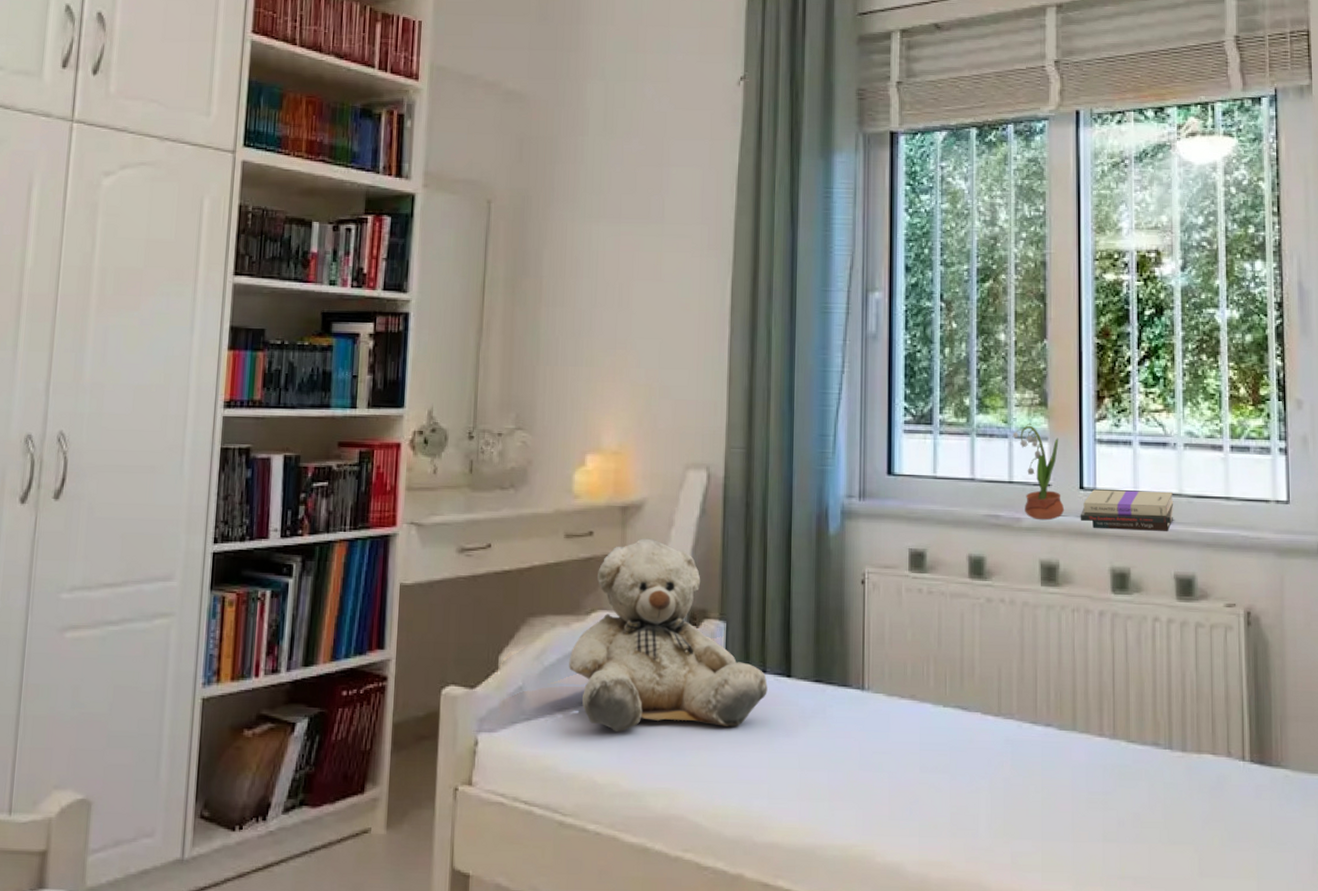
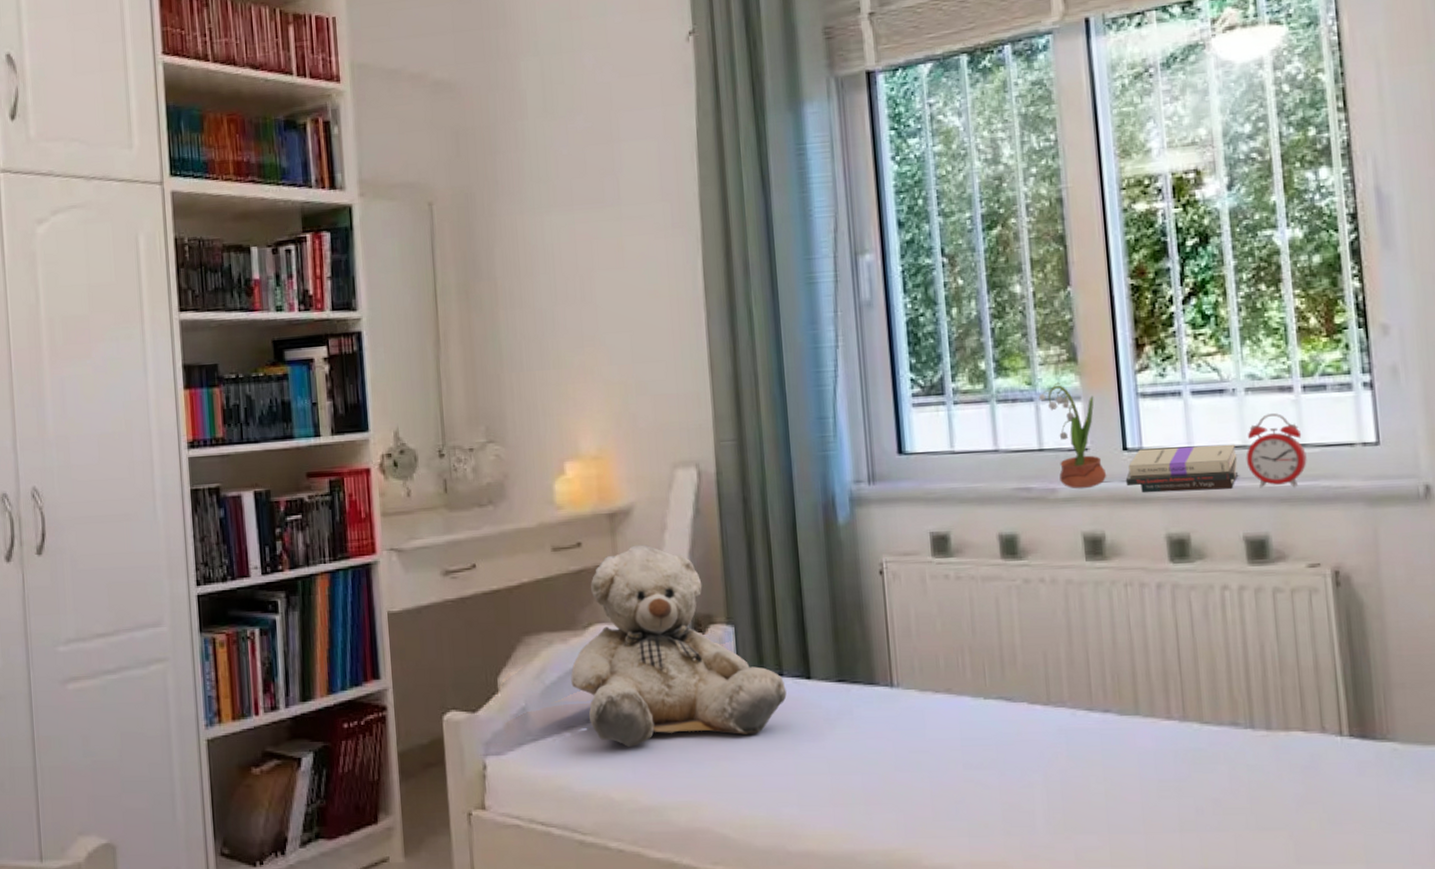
alarm clock: none [1181,468,1230,535] -> present [1246,413,1307,488]

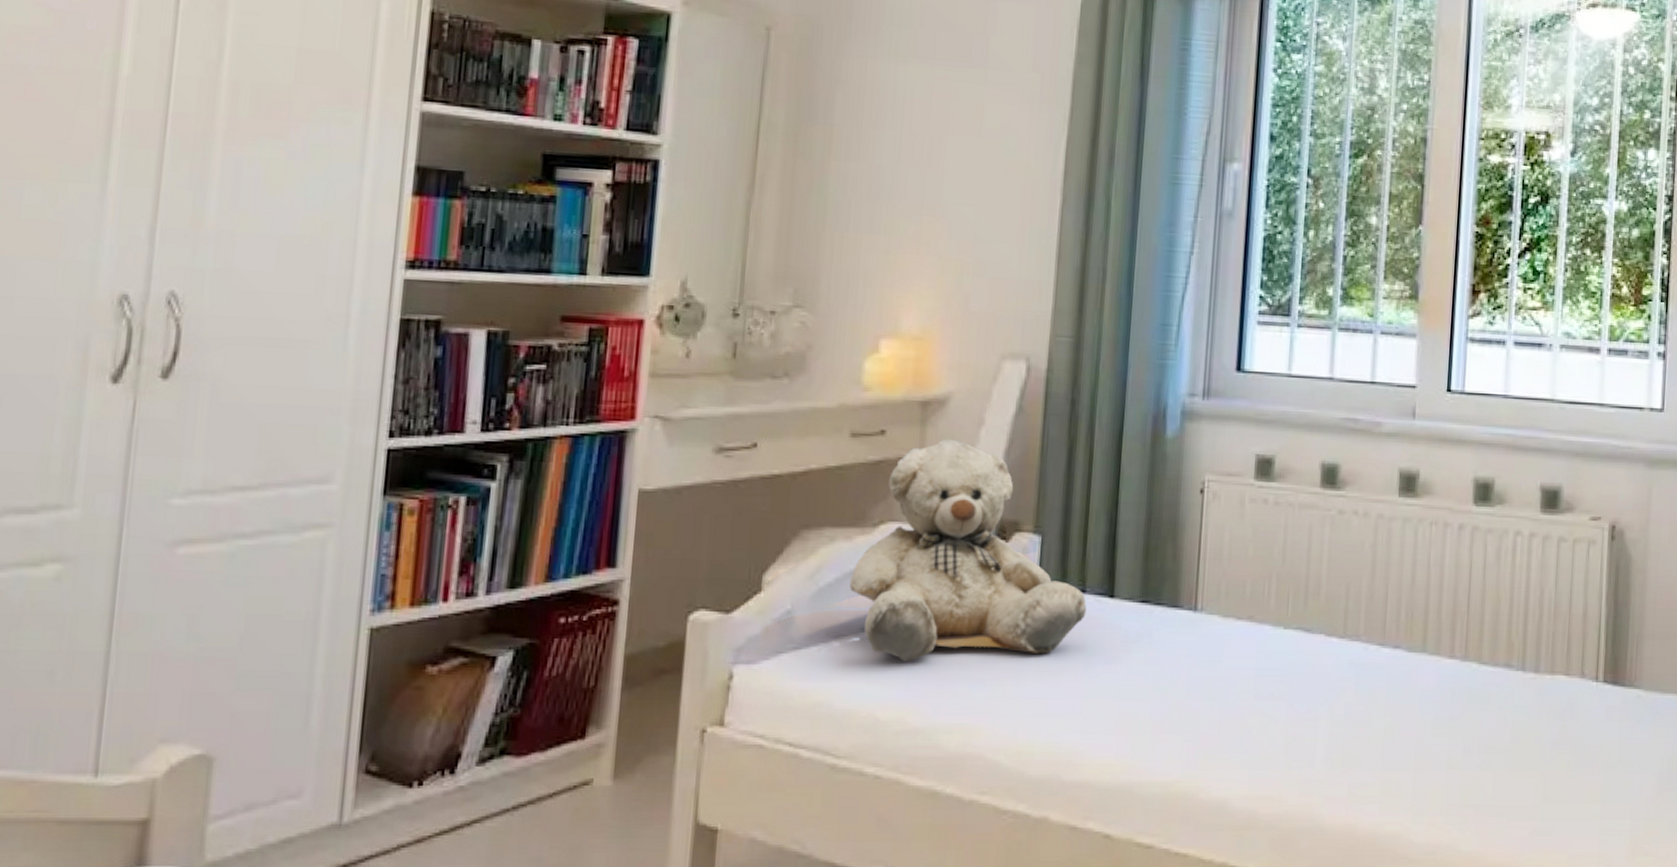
potted flower: present [1038,382,1107,489] -> none [1378,317,1430,426]
books: present [1125,444,1239,493] -> none [1445,392,1545,440]
alarm clock: present [1246,413,1307,488] -> none [1552,372,1603,444]

